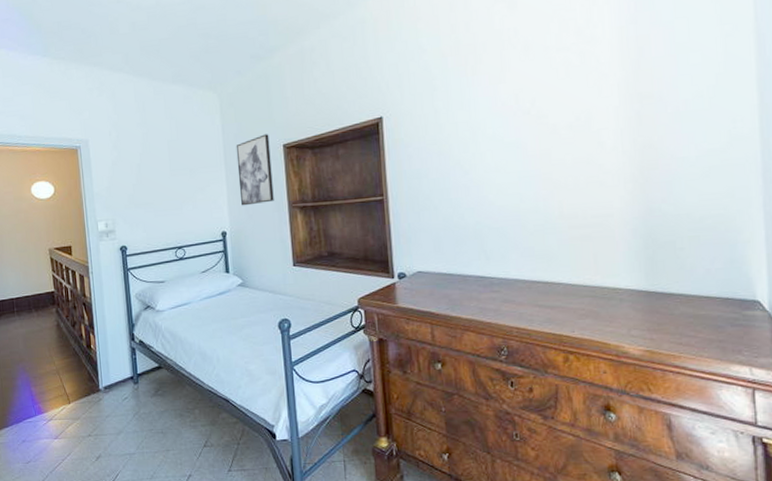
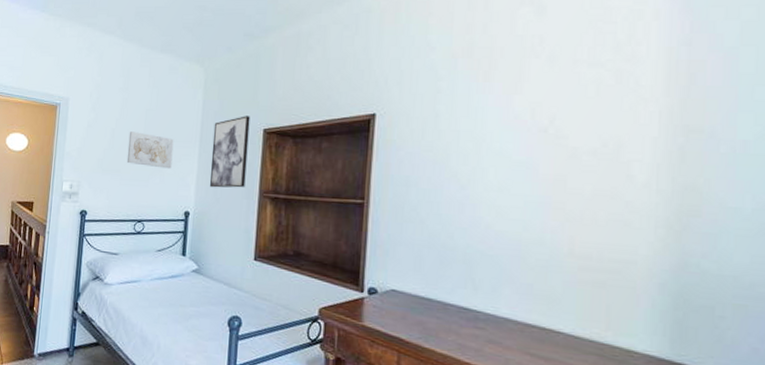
wall art: none [155,163,202,195] -> present [126,131,174,169]

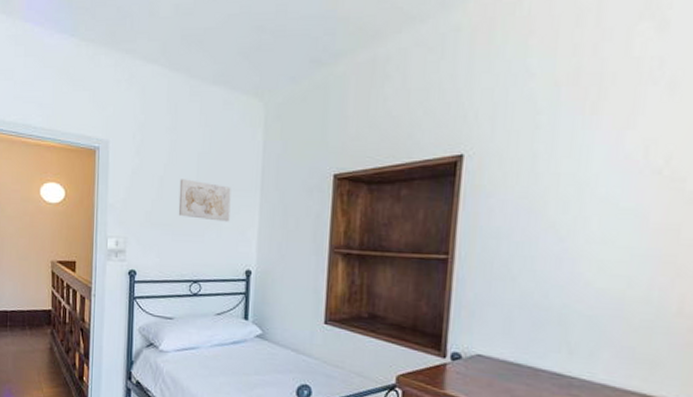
wall art: present [210,116,250,188] -> none [273,159,319,243]

